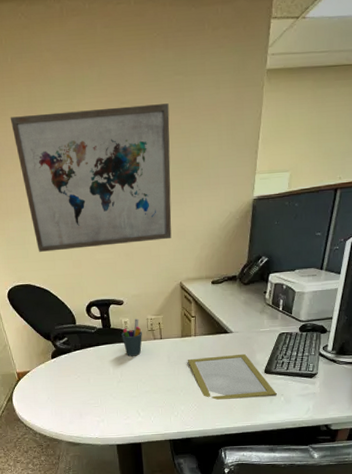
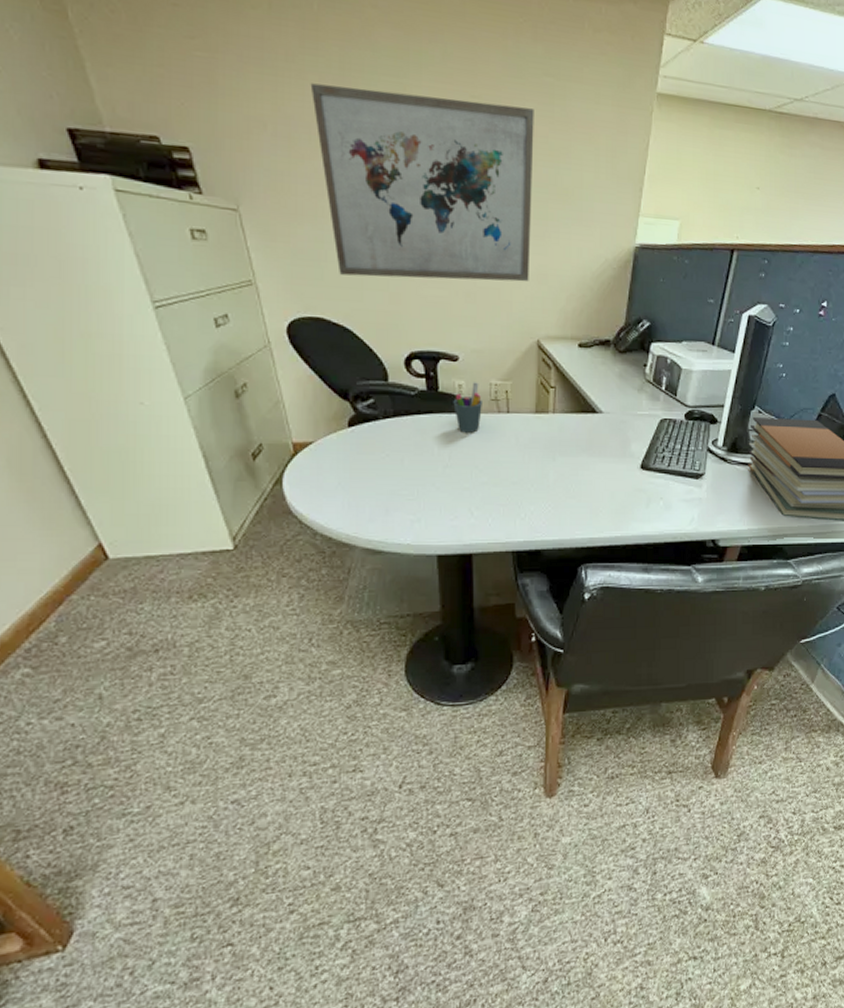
picture frame: present [187,353,277,400] -> none [541,441,655,500]

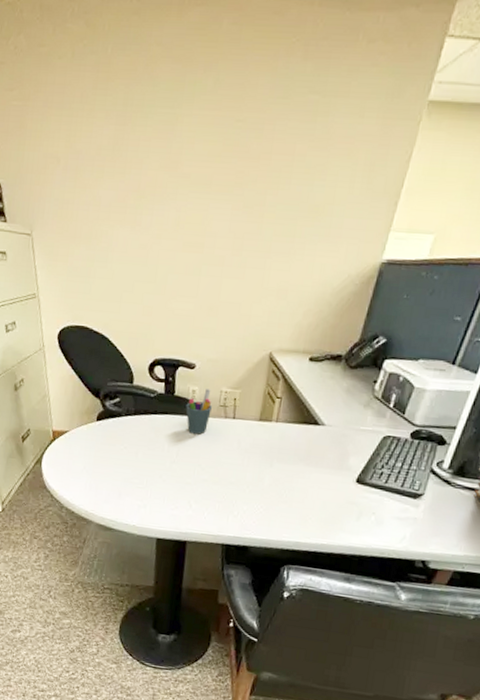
wall art: present [310,83,534,282] -> none [97,120,296,297]

